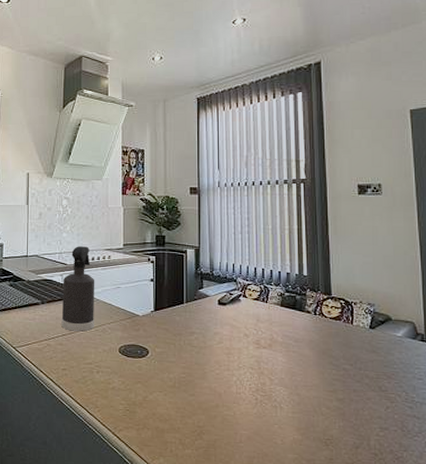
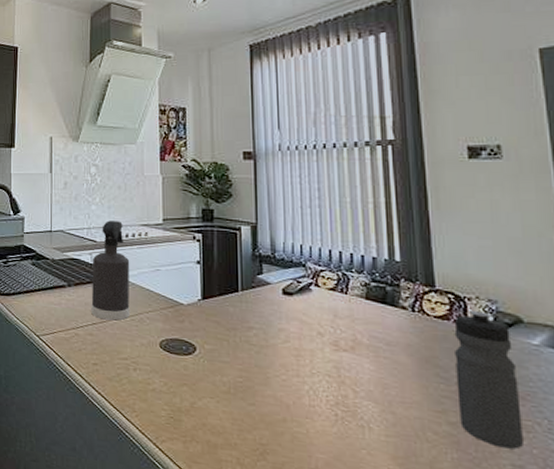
water bottle: none [344,313,388,416] -> present [454,311,523,449]

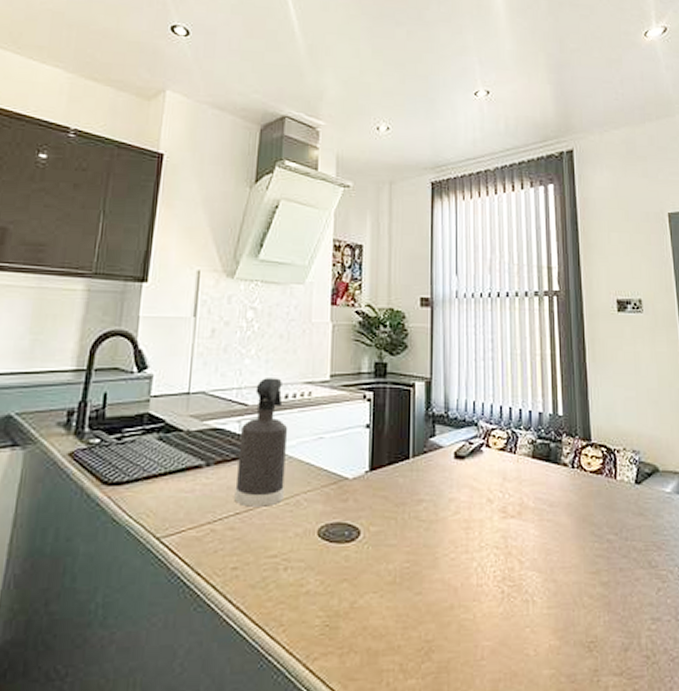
water bottle: present [454,311,523,449] -> none [606,463,660,602]

